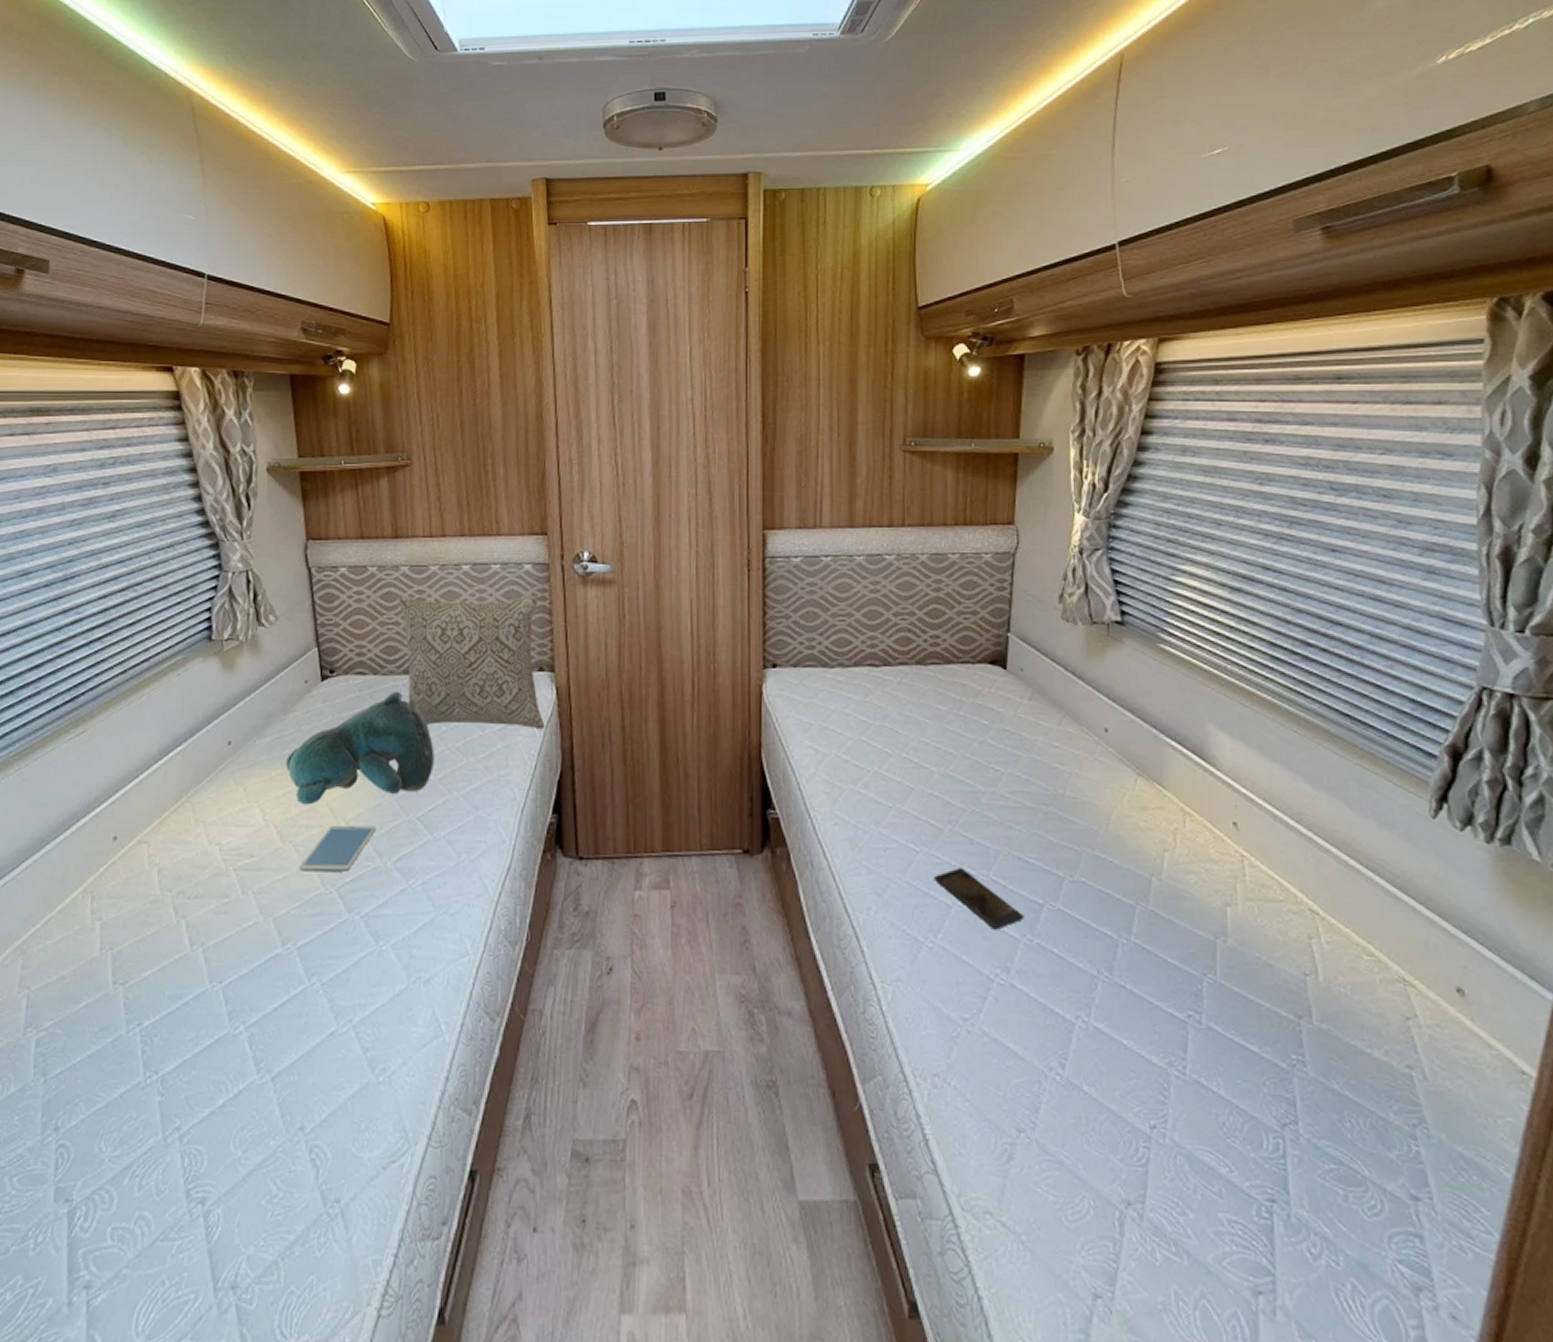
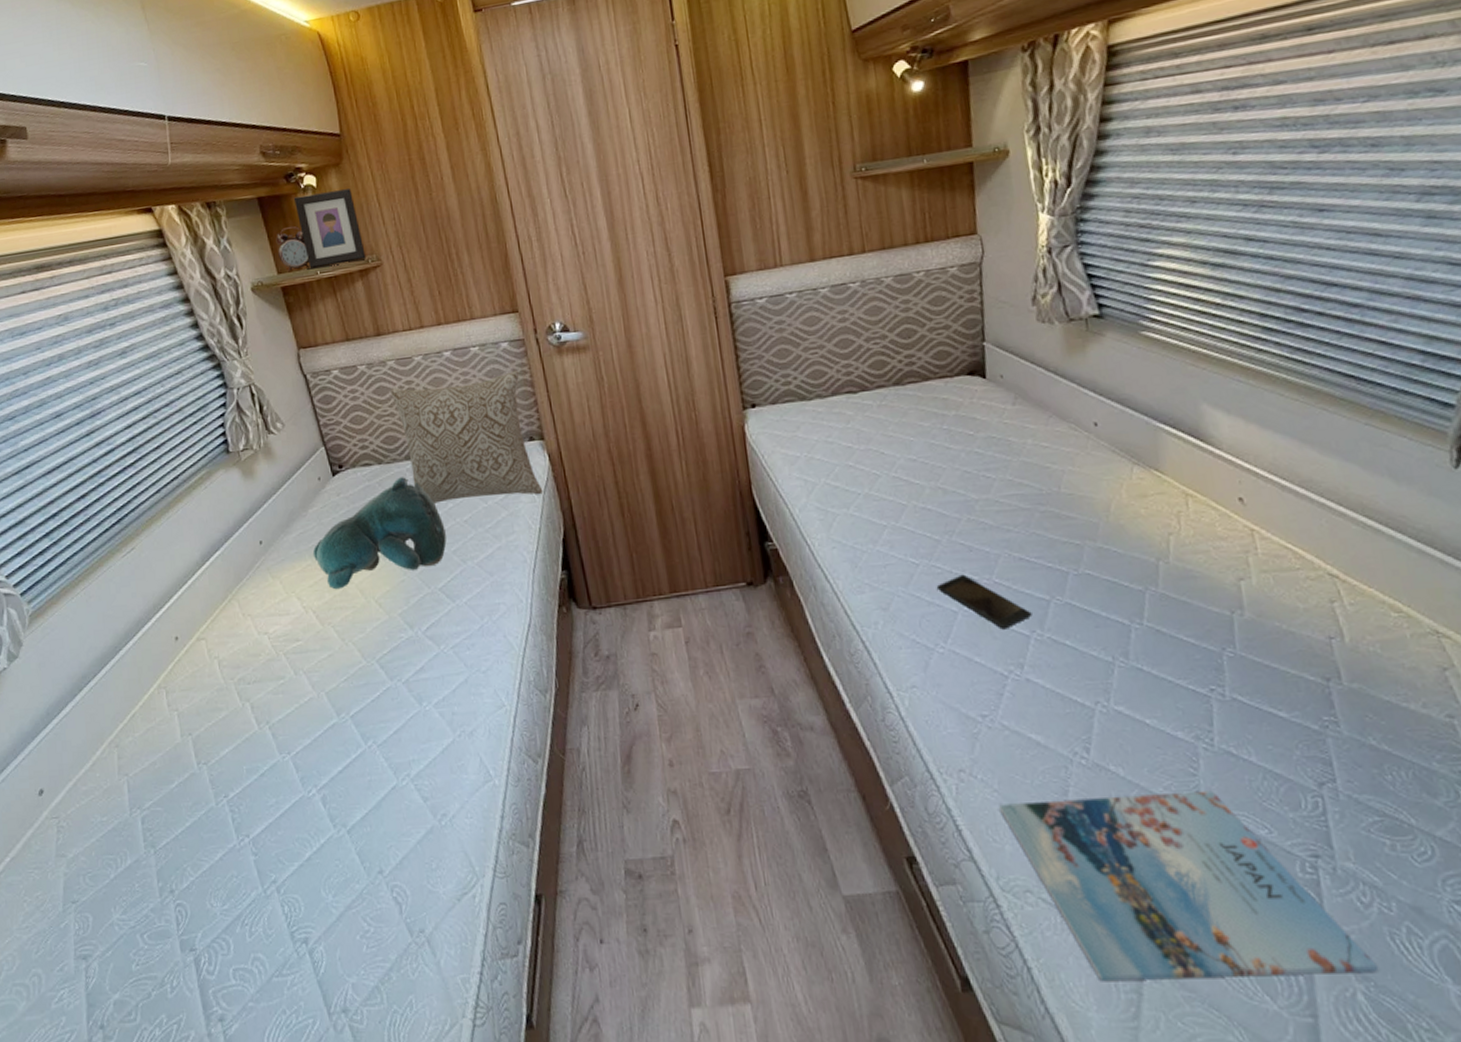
tablet: present [299,825,377,872] -> none [341,601,404,649]
alarm clock: none [302,409,335,458] -> present [276,226,309,273]
picture frame: none [328,380,396,458] -> present [293,189,366,269]
magazine: none [969,1115,1322,1329] -> present [999,790,1379,982]

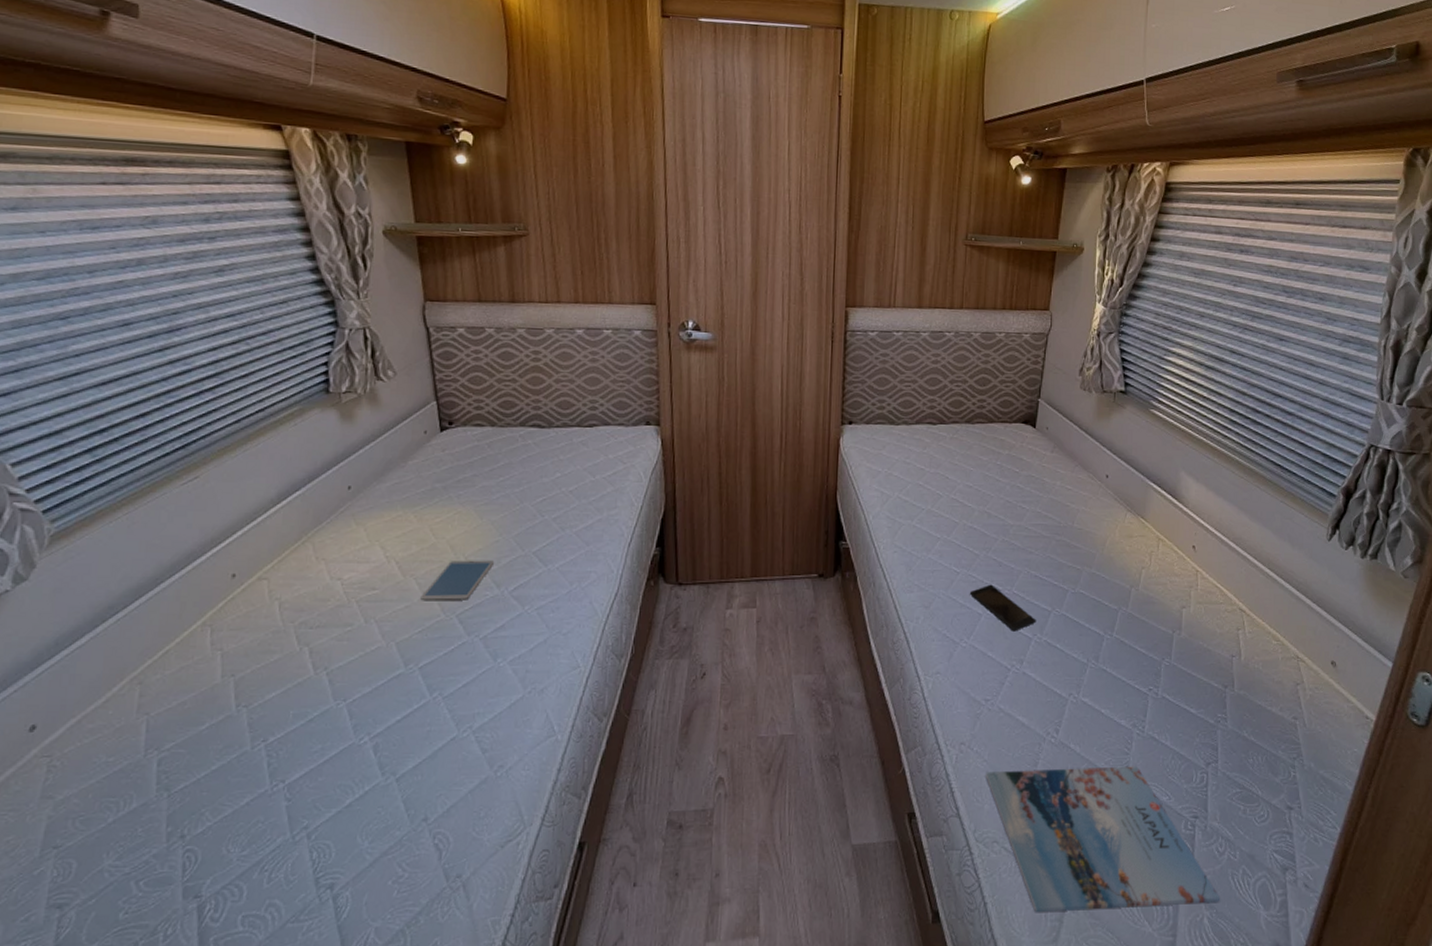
alarm clock: present [276,226,309,273] -> none [419,177,452,223]
picture frame: present [293,189,366,269] -> none [445,150,513,227]
teddy bear: present [312,477,447,590] -> none [405,442,549,543]
tablet: none [341,601,404,649] -> present [420,560,495,601]
pillow: present [391,371,542,504] -> none [516,356,650,475]

